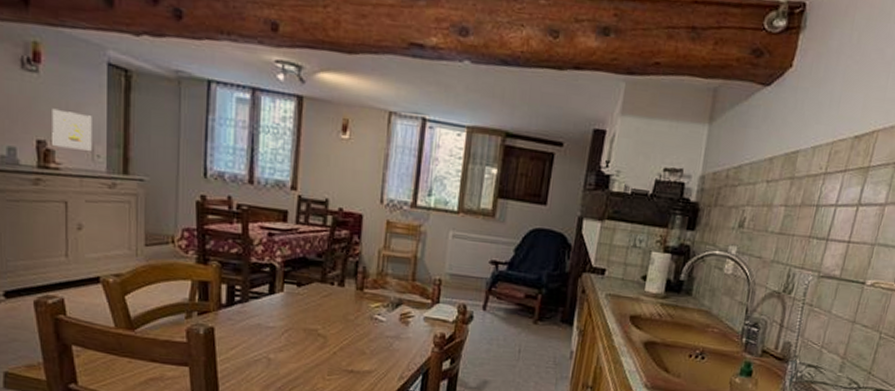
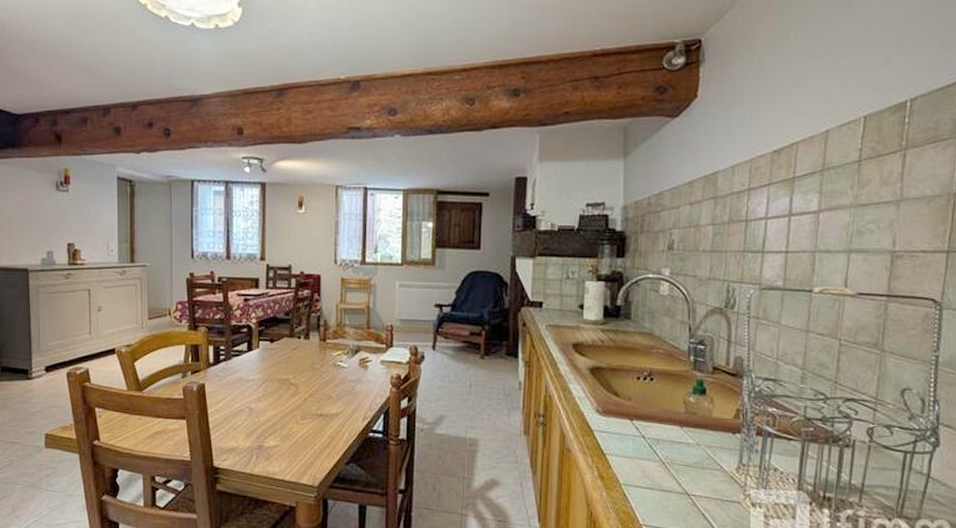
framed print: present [52,108,92,151] -> none [78,217,107,247]

